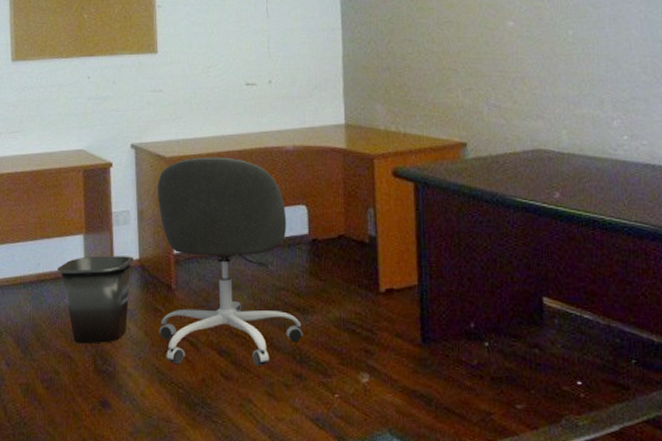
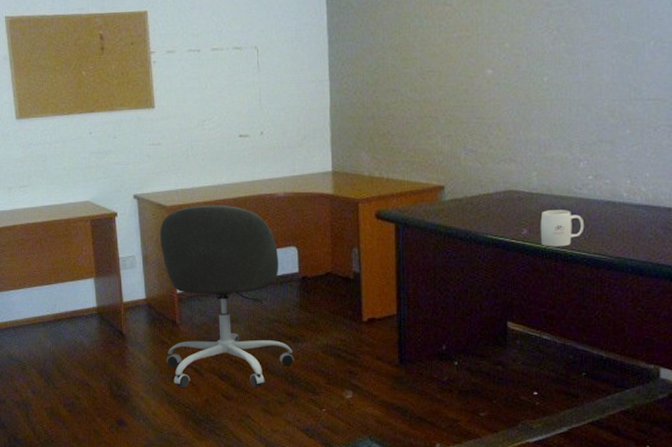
waste bin: present [58,256,134,344] -> none [72,296,142,373]
mug: none [573,172,623,213] -> present [540,210,585,247]

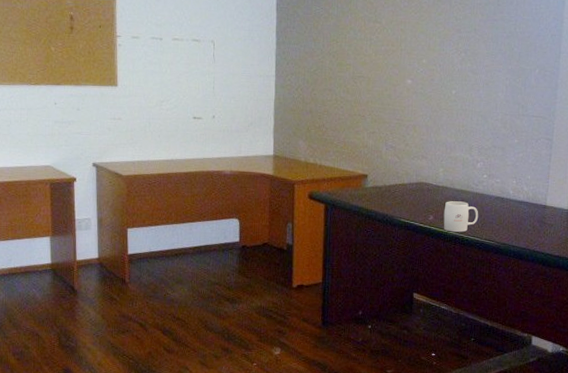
office chair: present [160,205,295,388] -> none [113,176,231,343]

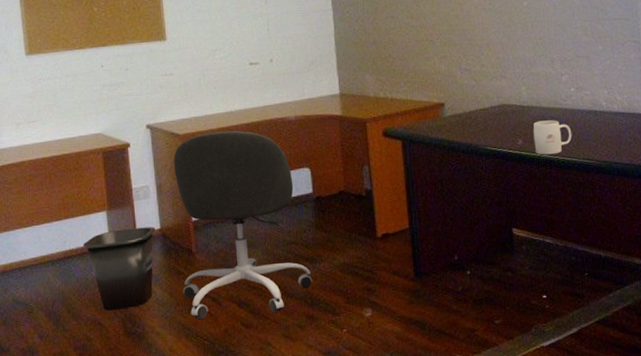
waste bin: none [27,254,94,325] -> present [83,227,156,311]
office chair: none [113,176,231,343] -> present [174,130,313,320]

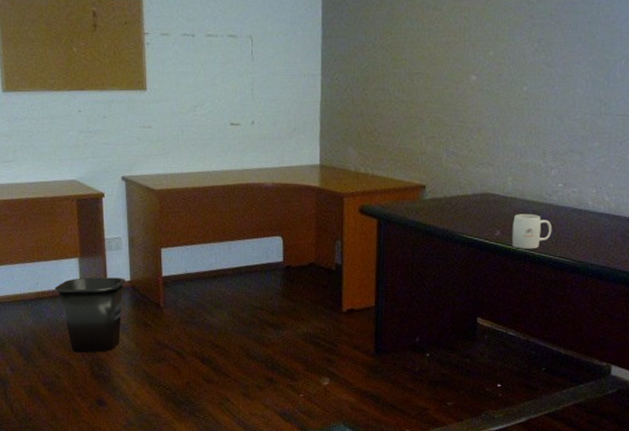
office chair: present [174,130,313,320] -> none [147,190,275,372]

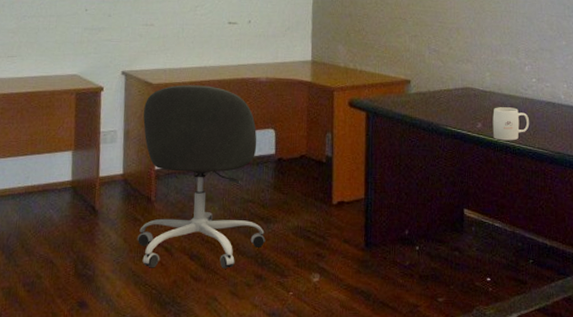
waste bin: present [55,277,126,353] -> none [45,170,119,250]
office chair: none [147,190,275,372] -> present [136,85,266,269]

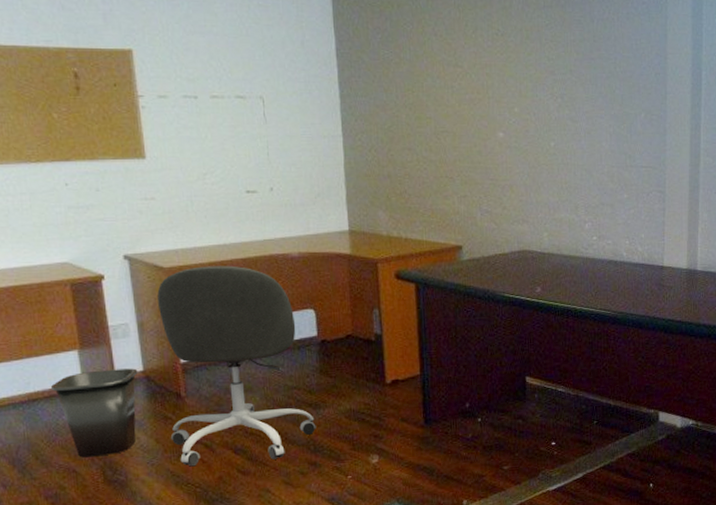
waste bin: none [45,170,119,250] -> present [51,368,138,458]
mug: present [492,107,530,141] -> none [552,268,591,304]

